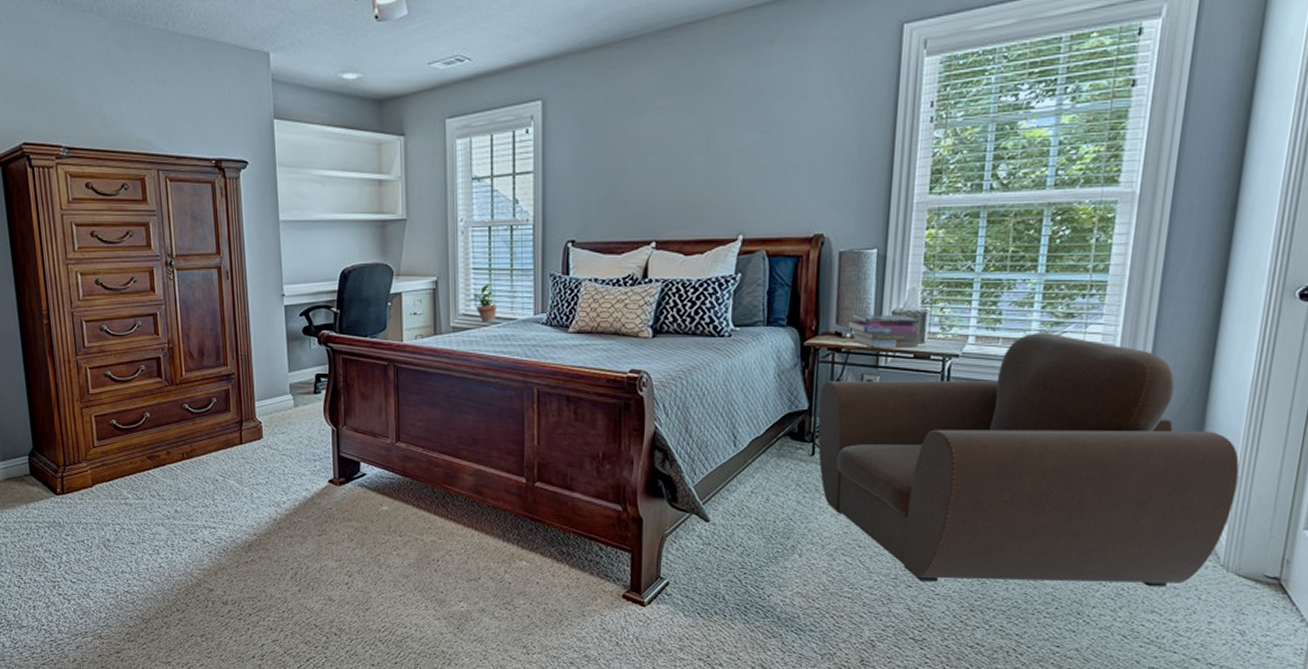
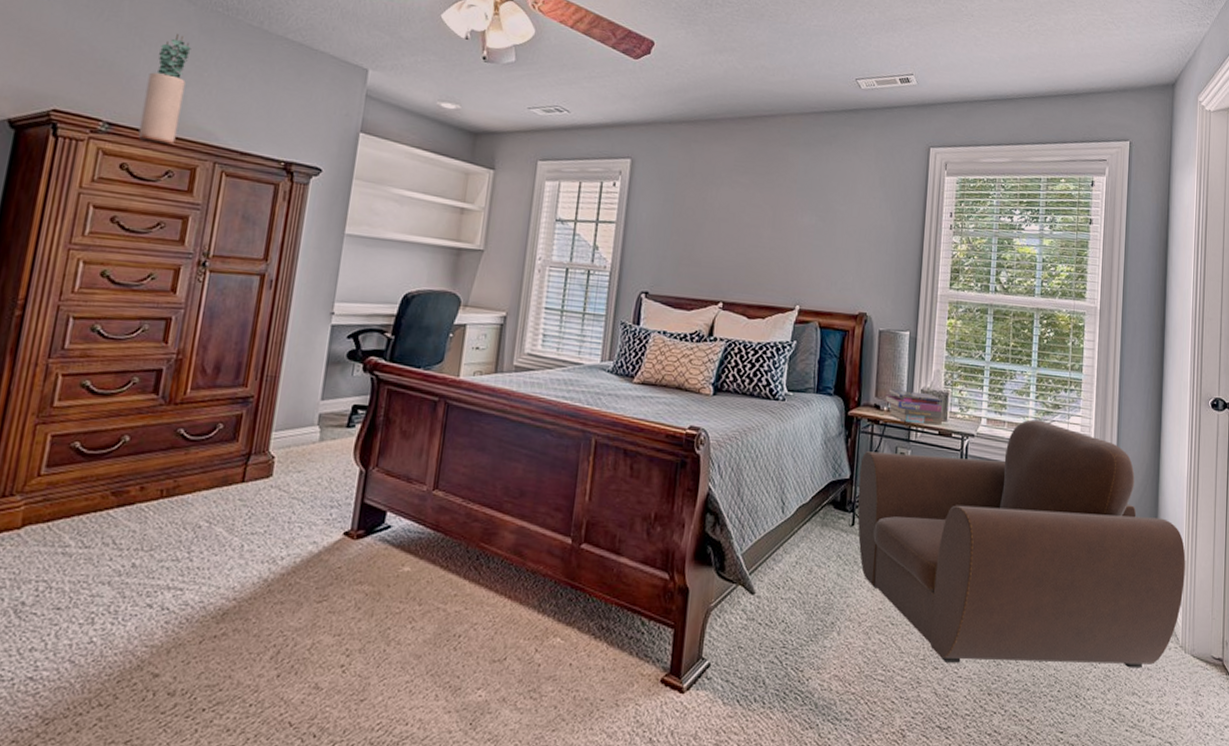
vase: none [87,51,122,161] -> present [138,34,191,146]
potted plant: present [469,284,497,323] -> none [536,325,565,365]

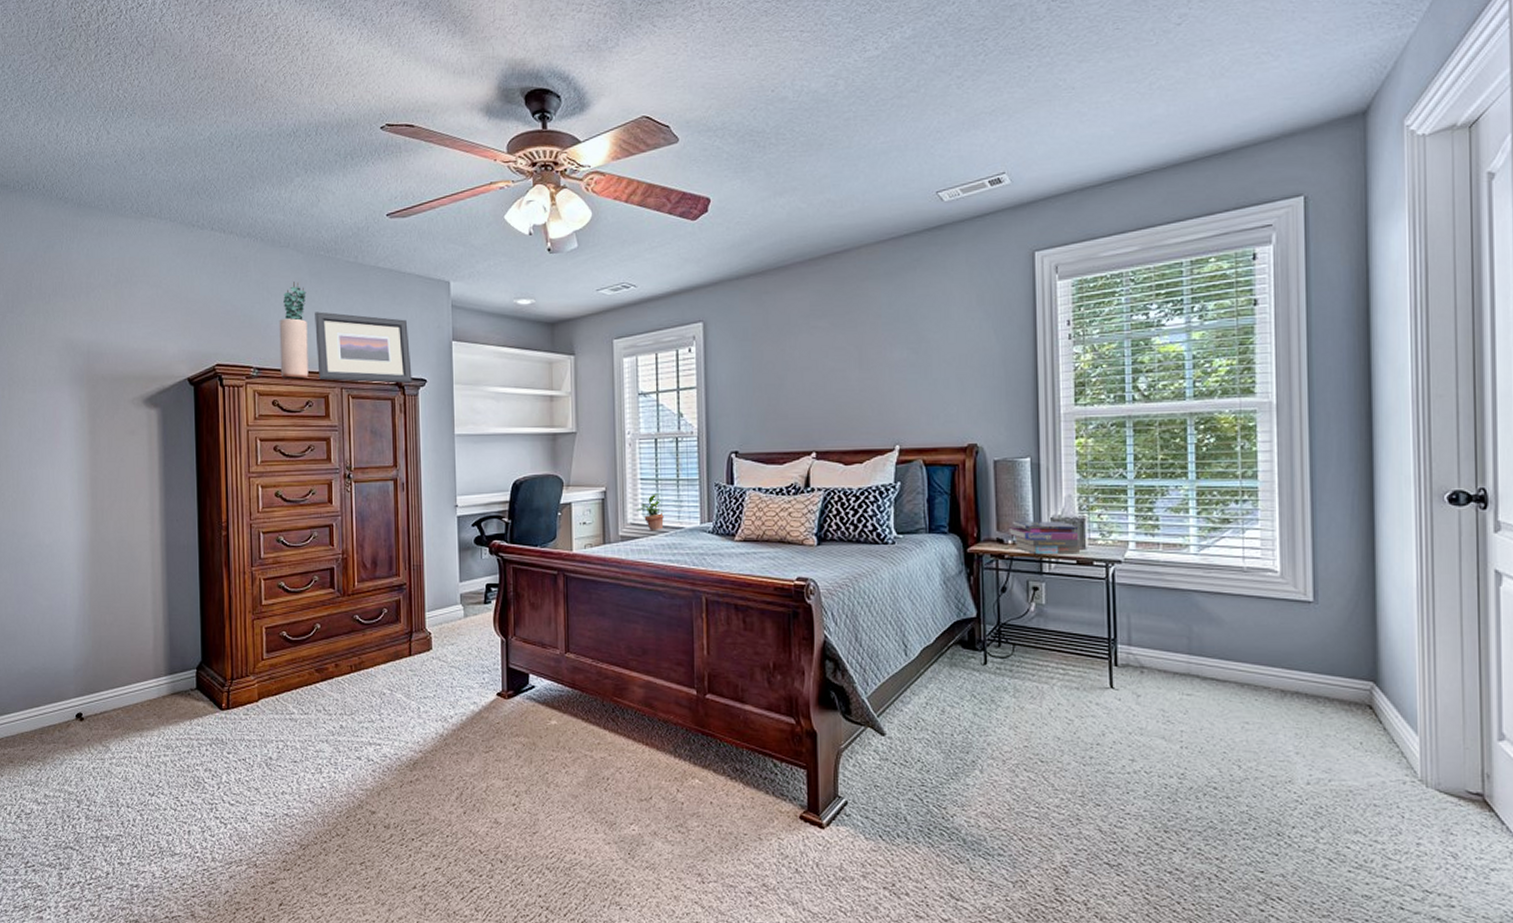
picture frame: none [188,72,310,170] -> present [315,312,412,384]
potted plant: none [536,325,565,365] -> present [637,493,664,532]
armchair: present [857,419,1186,669] -> none [987,538,1421,805]

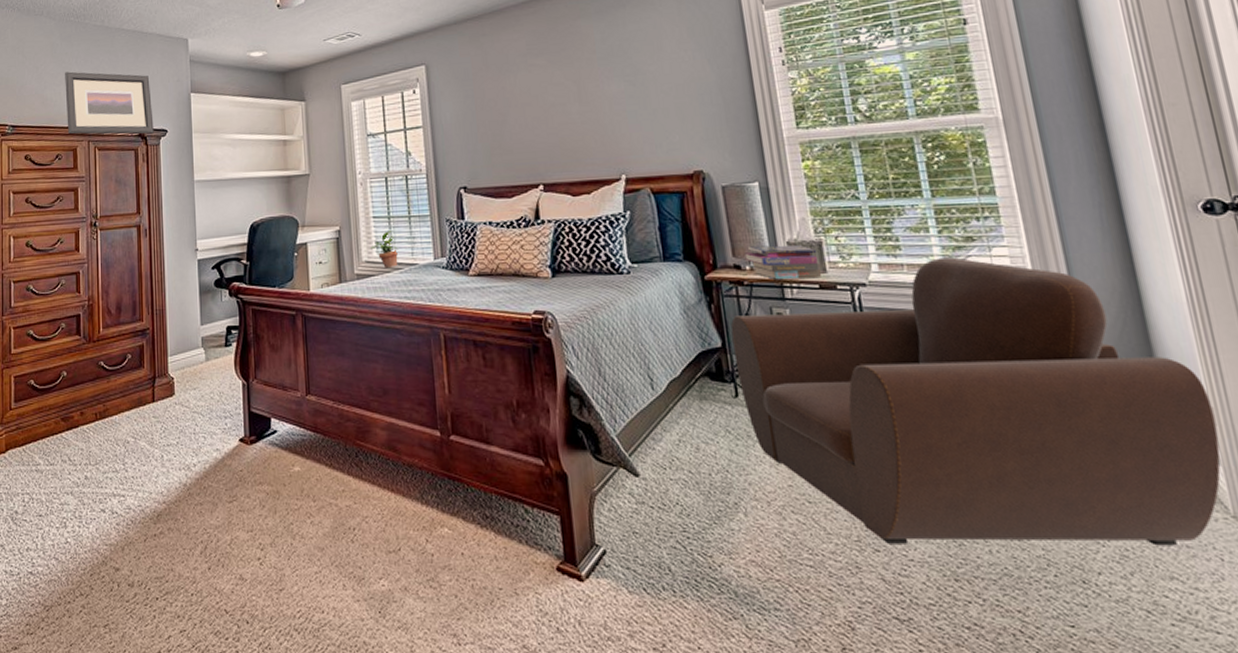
vase: present [279,282,309,380] -> none [32,46,59,135]
armchair: none [987,538,1421,805] -> present [731,257,1221,546]

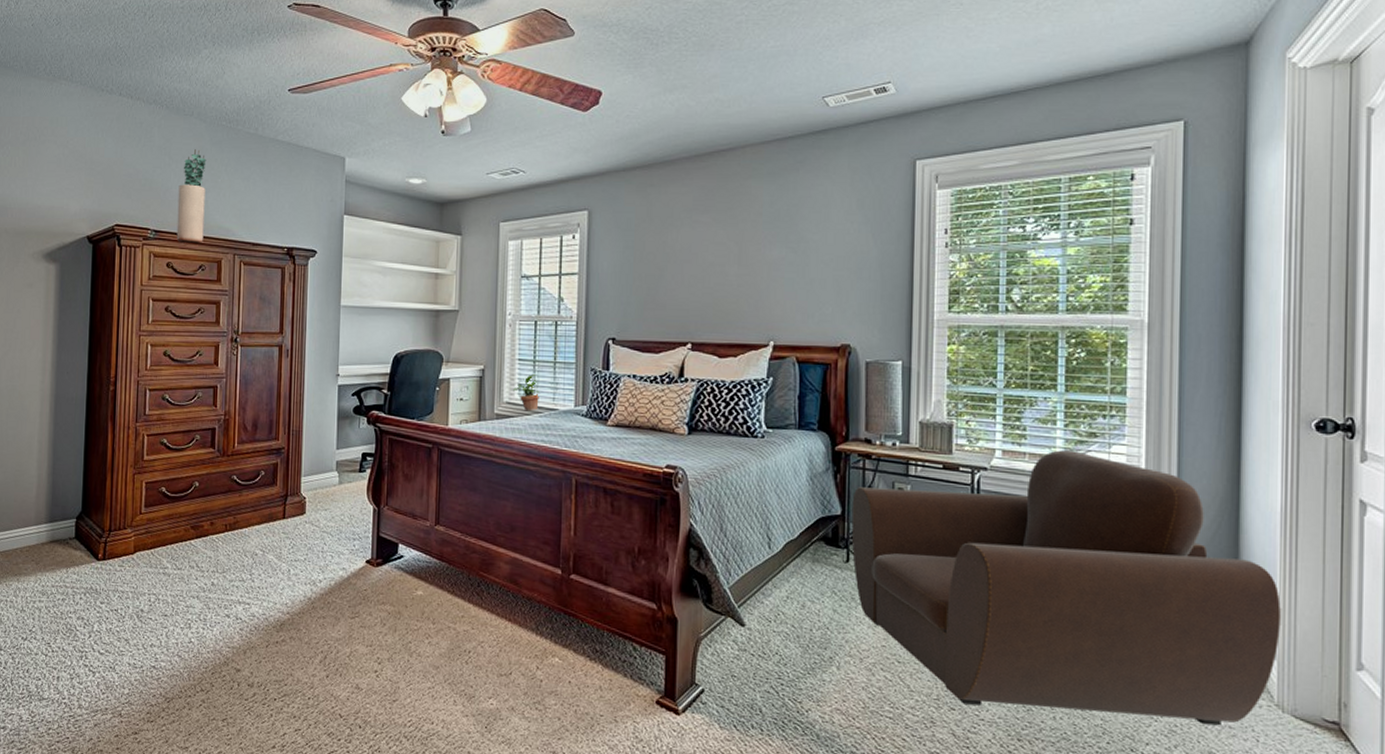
vase: none [32,46,59,135] -> present [176,149,207,244]
picture frame: present [65,71,154,135] -> none [212,179,303,253]
books: present [744,245,822,280] -> none [877,422,948,458]

